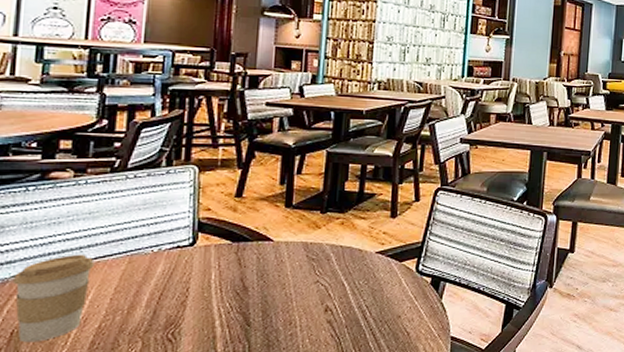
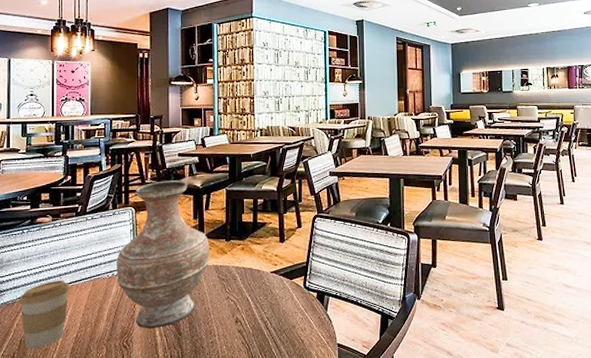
vase: none [165,135,298,317] -> present [117,180,210,328]

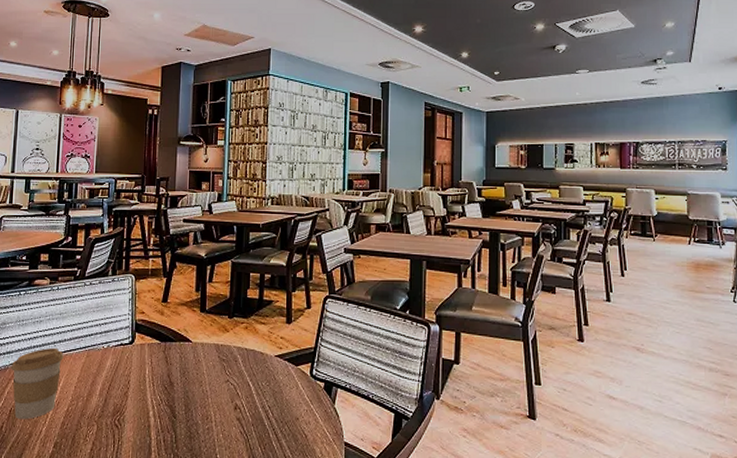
vase: present [117,180,210,328] -> none [112,248,211,408]

